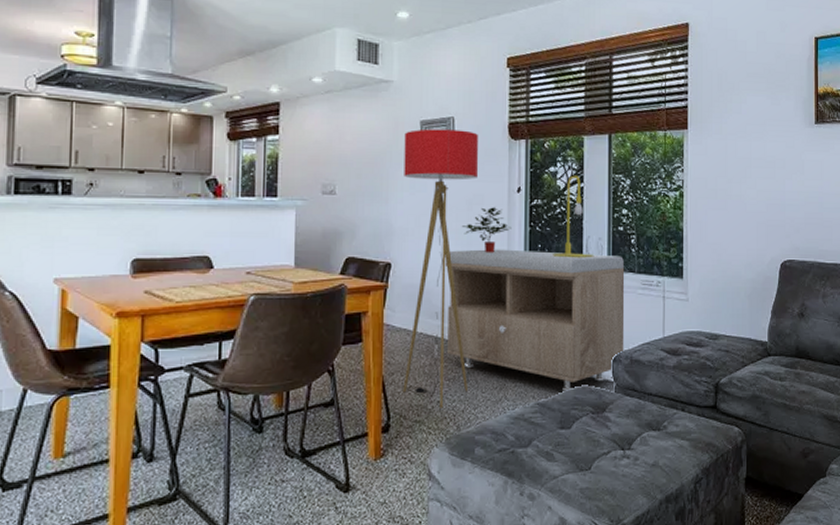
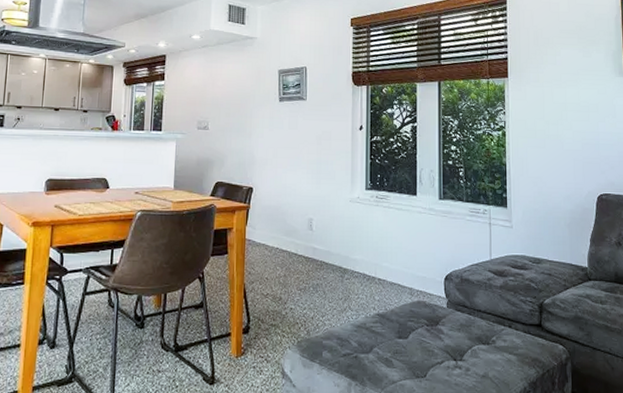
floor lamp: present [403,128,478,408] -> none [261,76,326,314]
storage bench: present [445,249,625,393] -> none [298,177,455,306]
potted plant: present [461,207,512,253] -> none [312,142,355,182]
table lamp: present [553,175,593,258] -> none [391,116,426,188]

